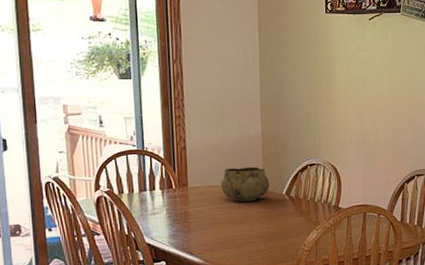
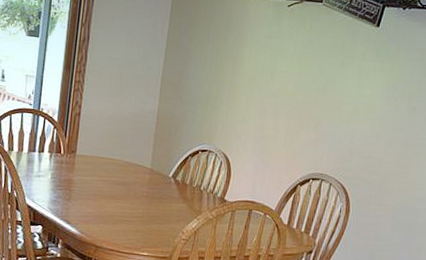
decorative bowl: present [221,166,270,202] -> none [108,141,158,179]

